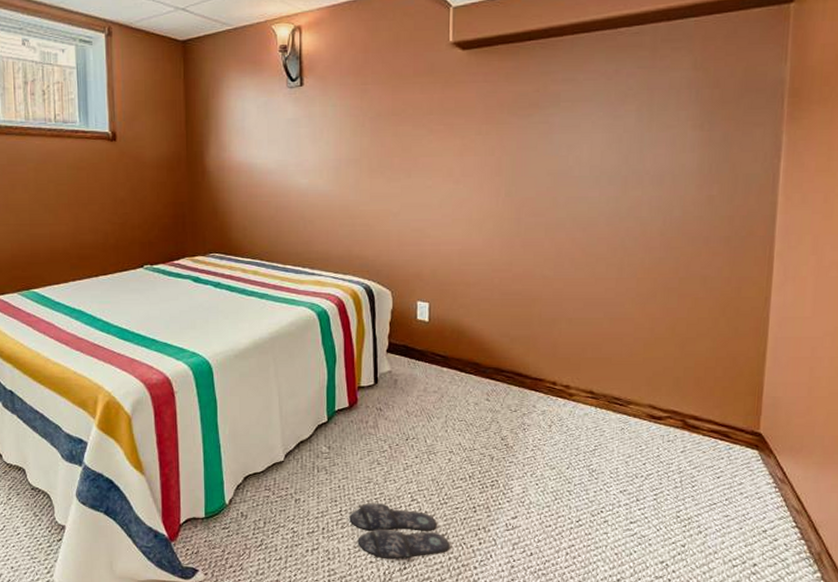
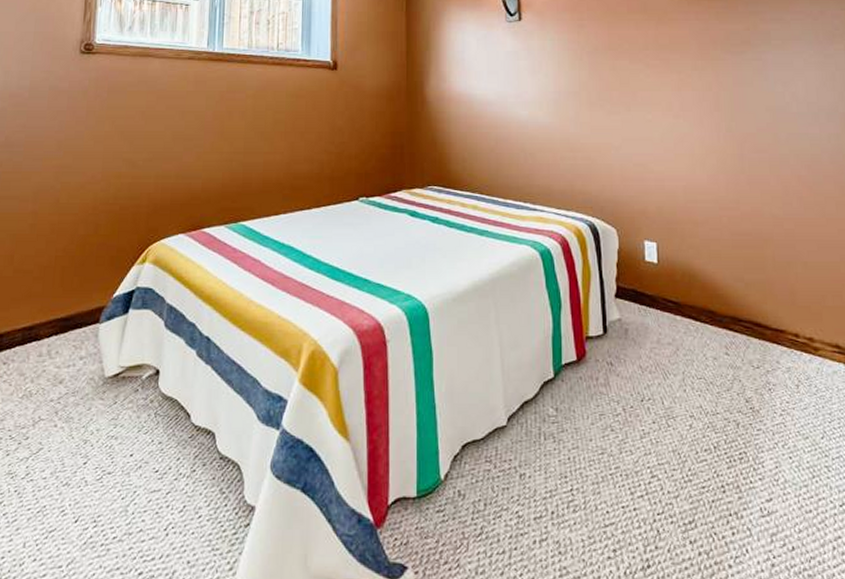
slippers: present [349,503,450,559] -> none [581,480,699,554]

